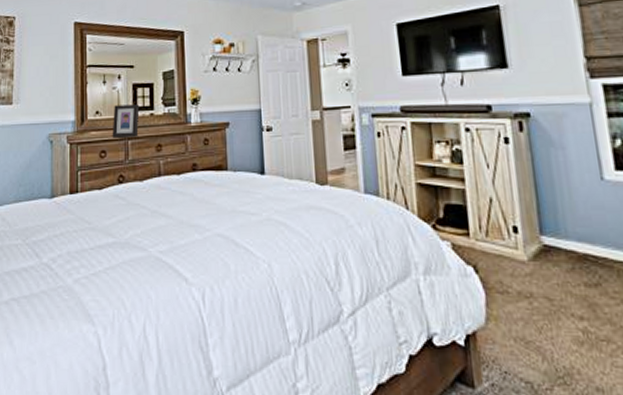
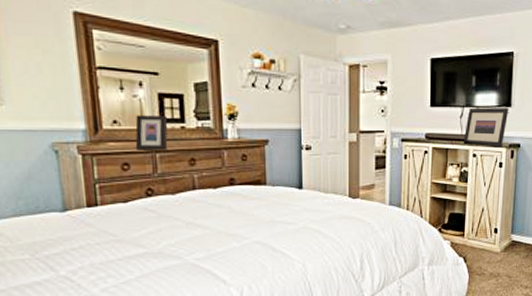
picture frame: none [449,70,506,119] -> present [463,107,509,148]

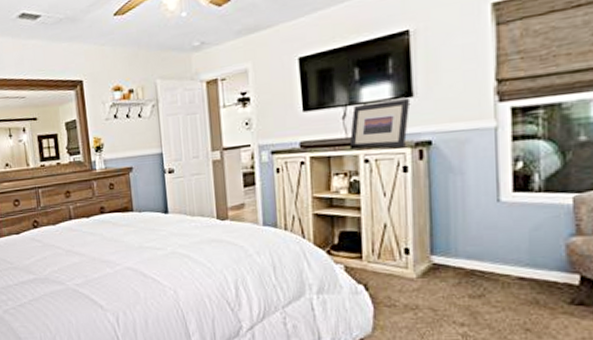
picture frame: present [135,115,168,150] -> none [22,155,48,188]

